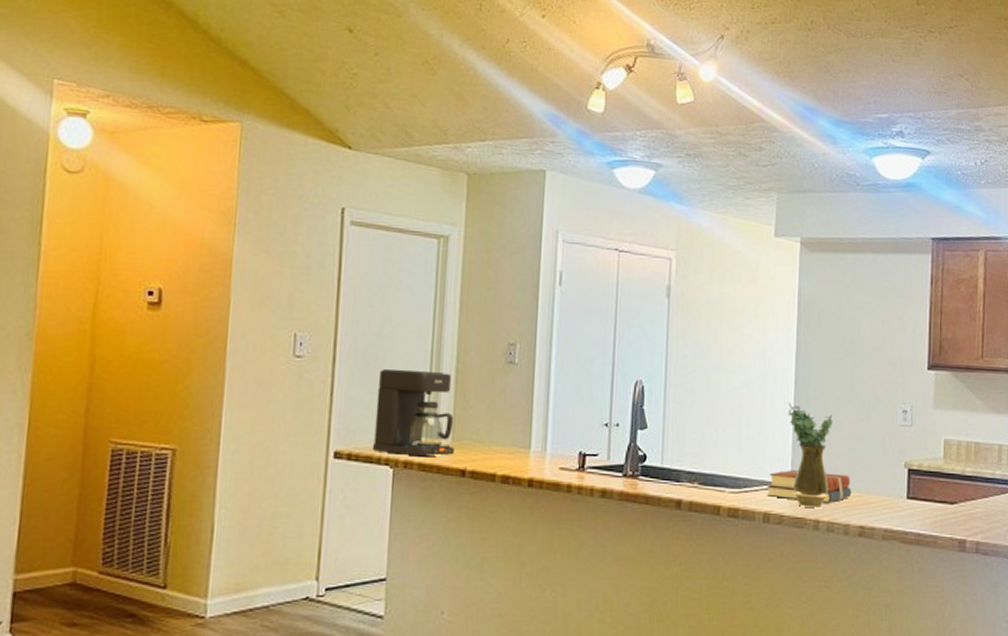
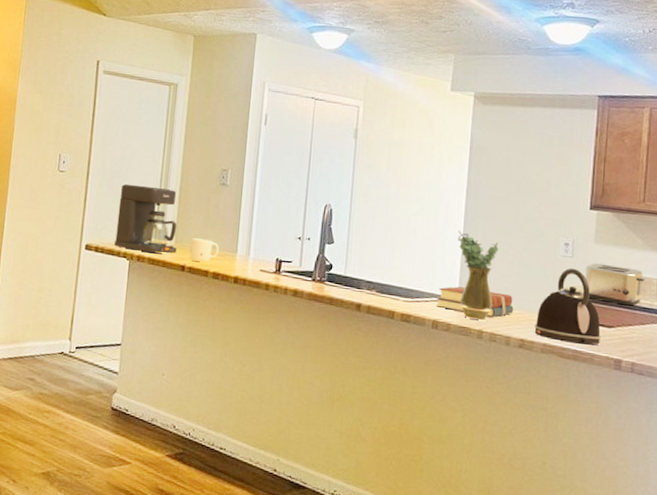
mug: none [471,433,508,464] -> present [189,238,219,263]
kettle: none [874,438,945,526] -> present [534,268,602,346]
toaster: none [926,431,986,477] -> present [585,263,645,306]

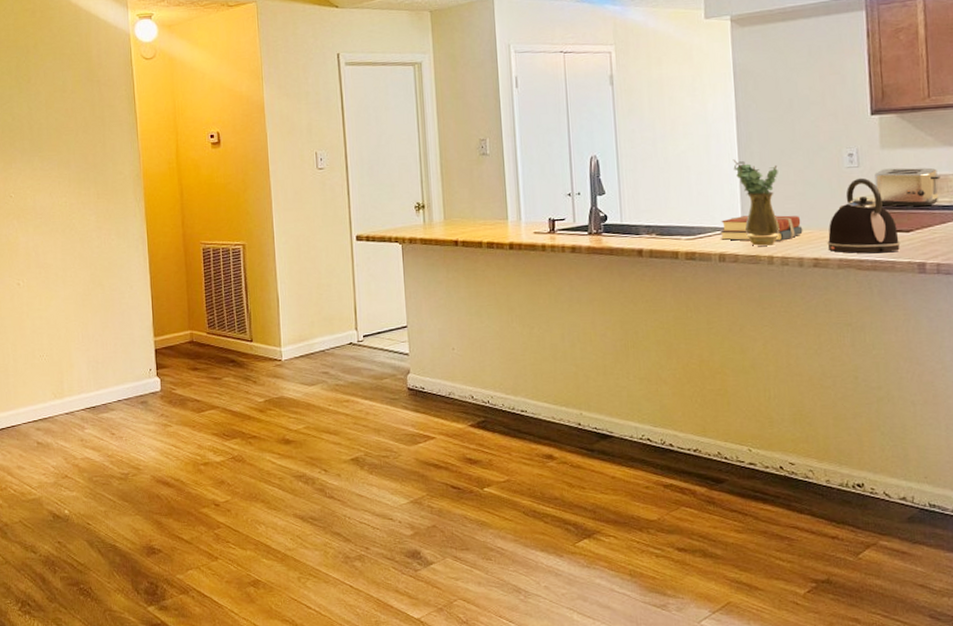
coffee maker: present [113,184,177,254] -> none [381,168,447,234]
mug: present [189,238,219,263] -> none [459,211,489,235]

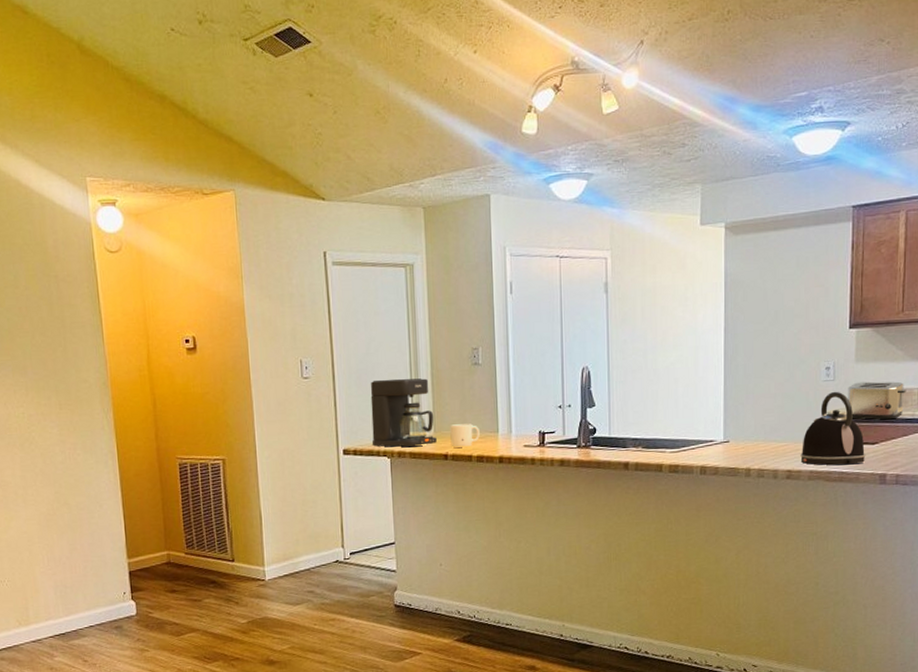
coffee maker: none [381,168,447,234] -> present [370,378,437,447]
mug: none [459,211,489,235] -> present [450,424,480,449]
books: present [719,215,803,241] -> none [702,428,779,454]
vase: present [733,159,780,246] -> none [719,372,760,459]

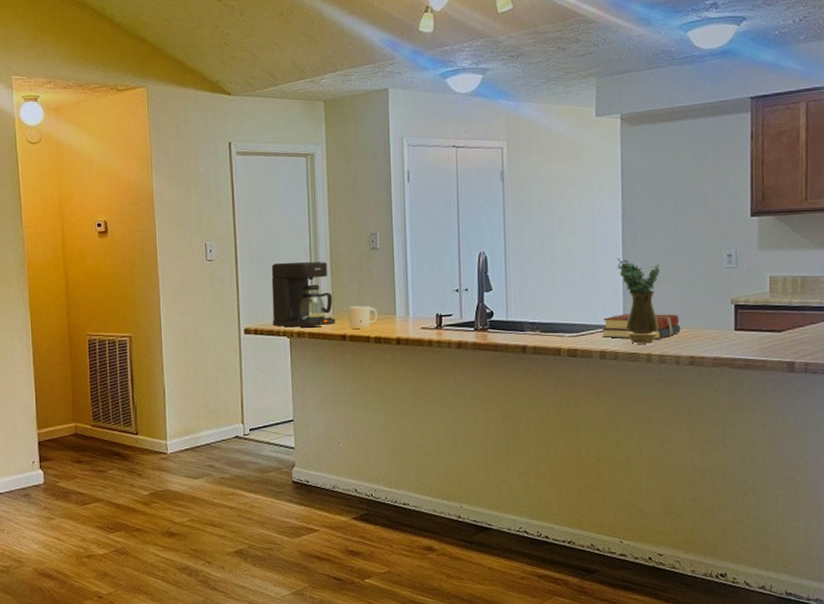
books: none [702,428,779,454] -> present [601,314,681,339]
vase: none [719,372,760,459] -> present [617,258,660,344]
kettle: present [800,391,866,466] -> none [703,278,772,353]
toaster: present [848,381,906,420] -> none [751,269,813,308]

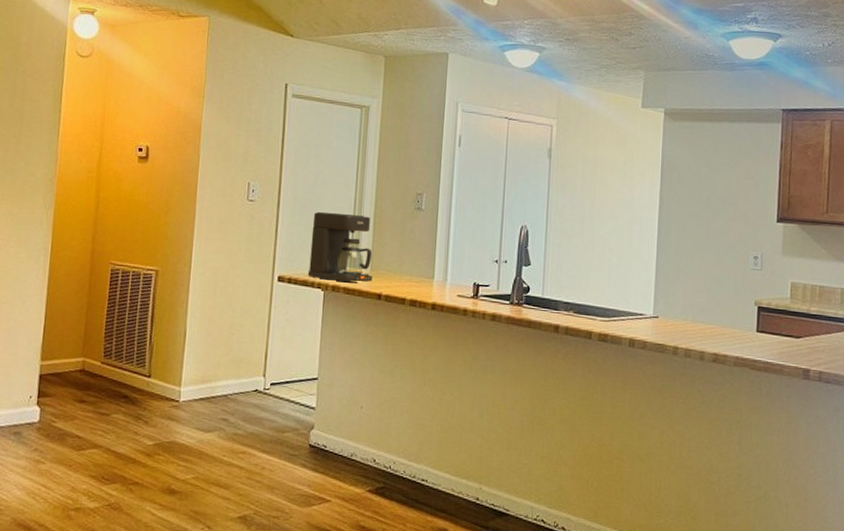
mug: present [348,306,377,330] -> none [385,265,415,291]
books: present [601,314,681,339] -> none [631,304,707,333]
vase: present [617,258,660,344] -> none [651,247,691,336]

